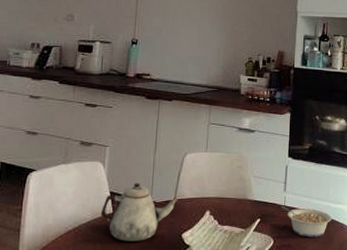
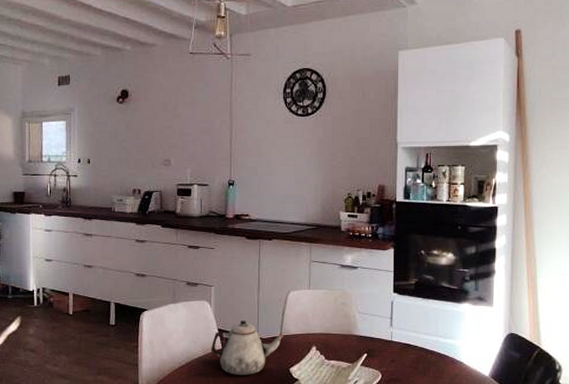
legume: present [281,205,332,237] -> none [388,340,442,372]

